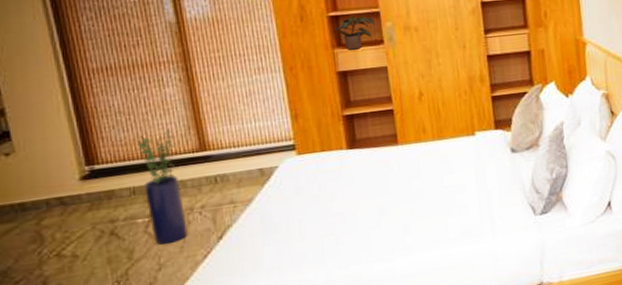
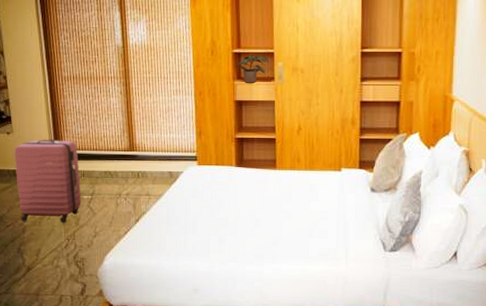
suitcase: none [19,150,135,272] -> present [14,139,82,223]
vase: present [137,129,188,245] -> none [89,130,116,218]

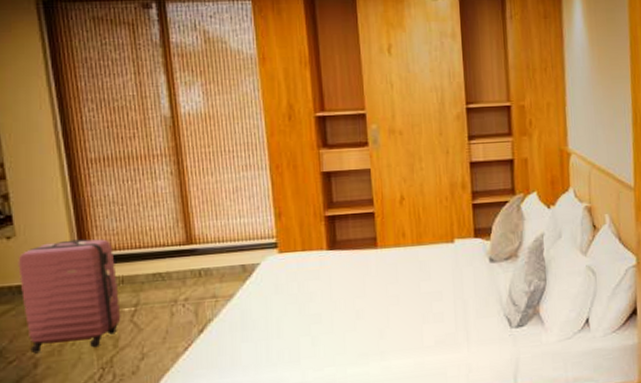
potted plant: present [236,53,270,84] -> none [320,116,361,152]

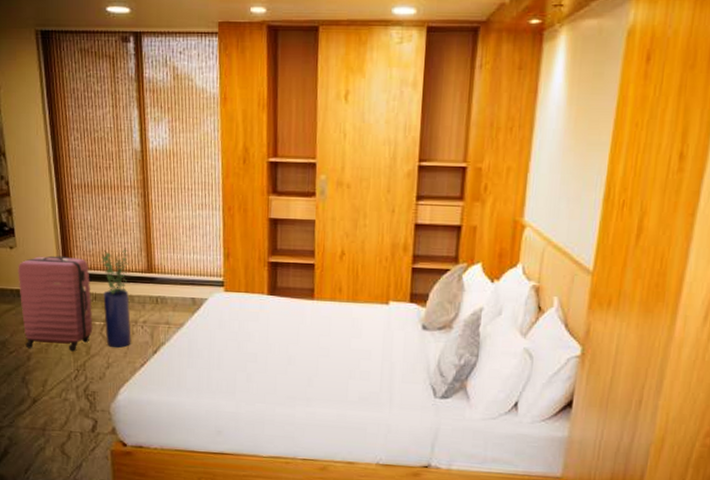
vase: none [128,221,171,334] -> present [101,248,132,348]

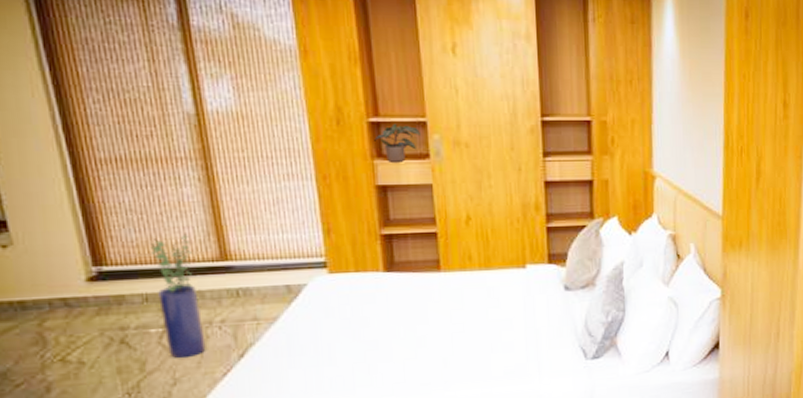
suitcase: present [18,255,93,352] -> none [17,250,147,377]
potted plant: none [271,163,311,200] -> present [374,123,422,164]

